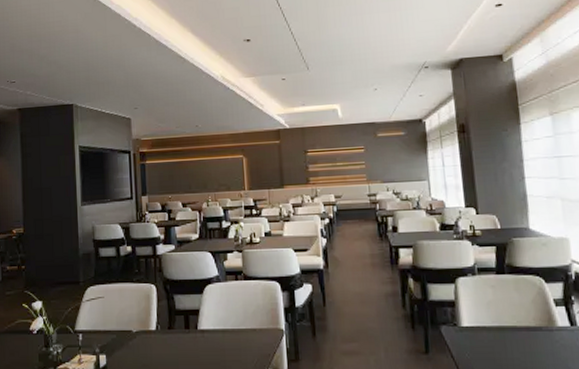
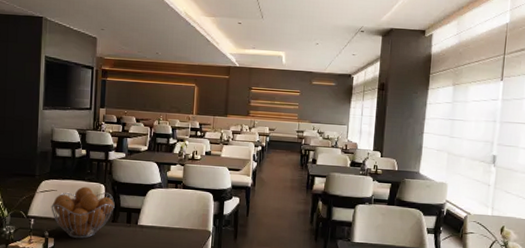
fruit basket: none [99,289,169,352] -> present [51,186,115,239]

